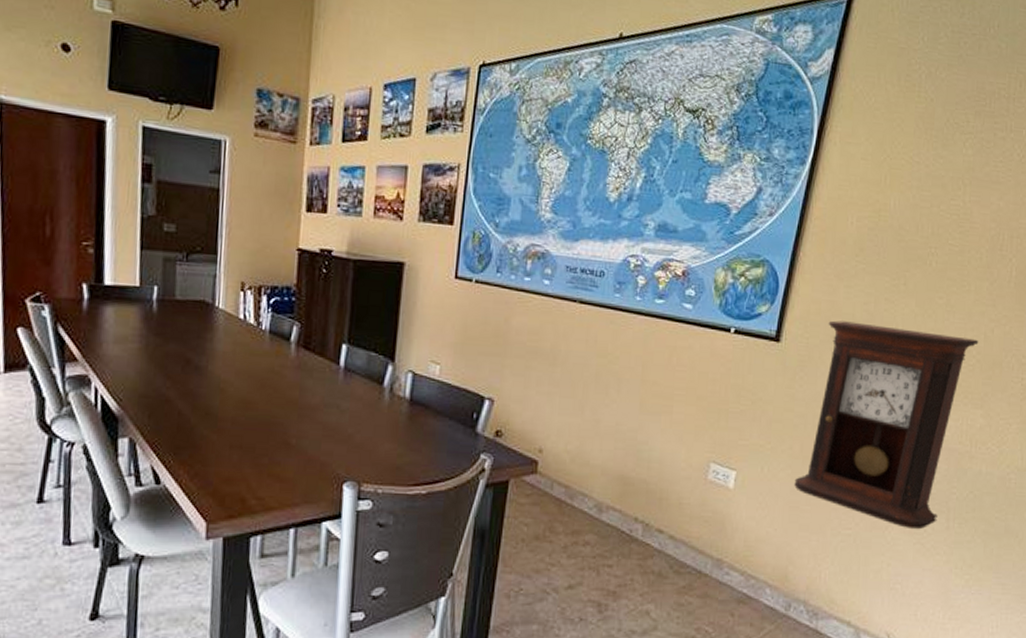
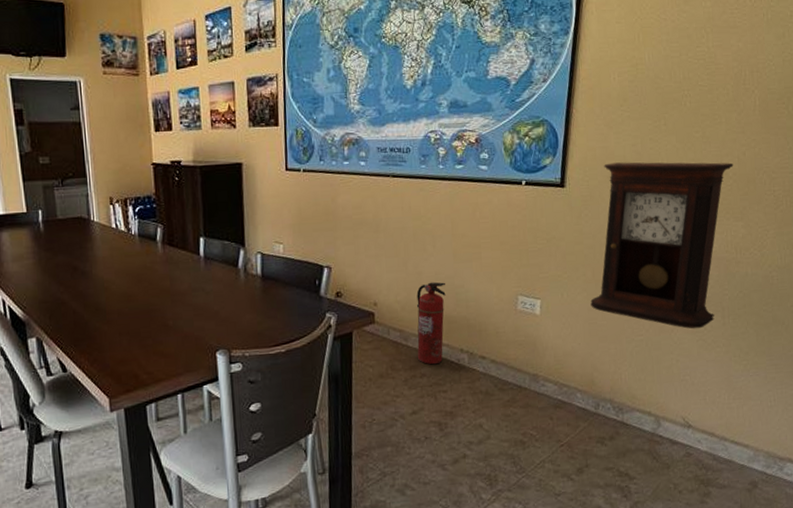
fire extinguisher: none [582,433,626,533] -> present [416,282,446,365]

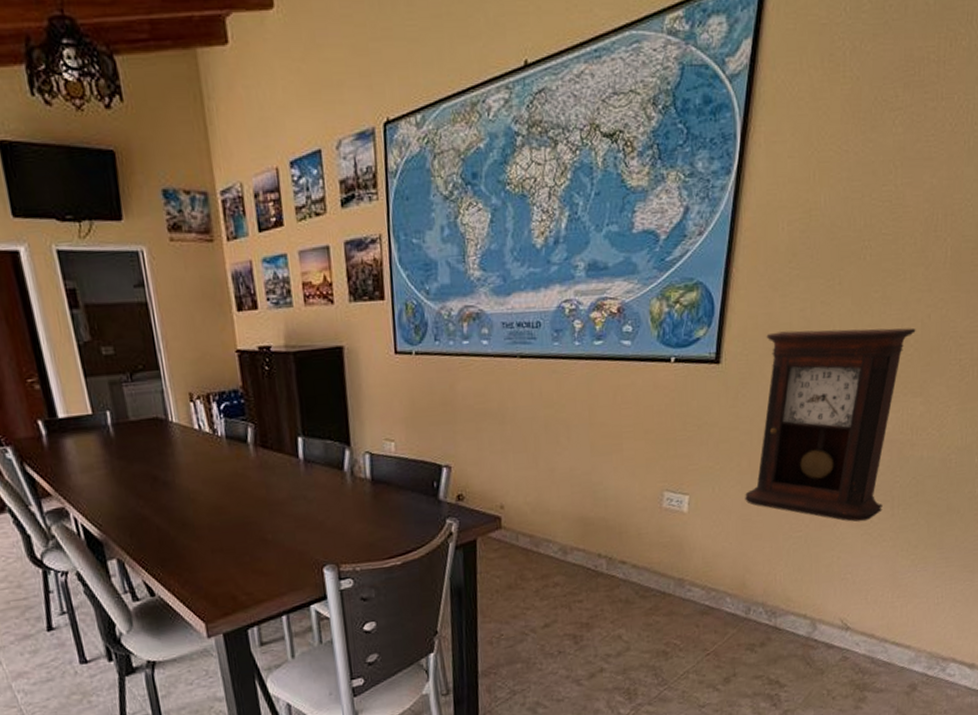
fire extinguisher: present [416,282,446,365] -> none [548,479,582,573]

